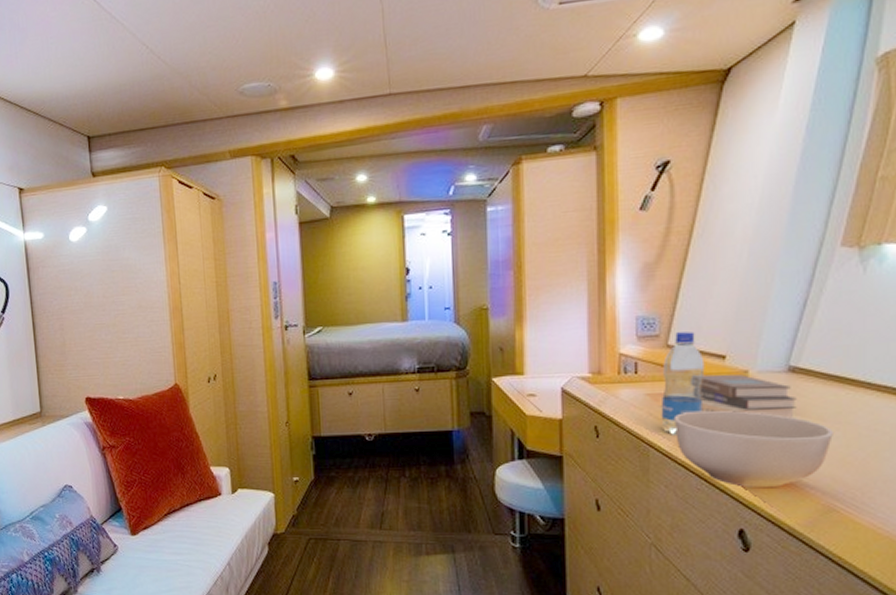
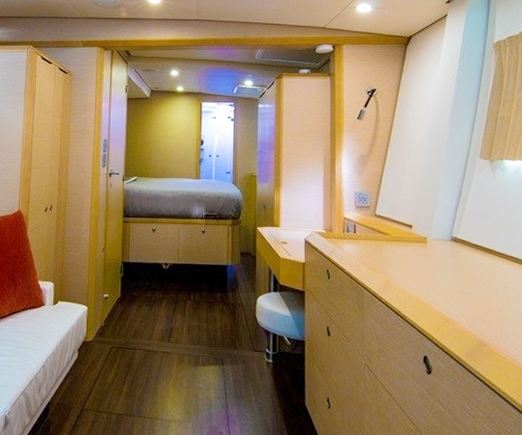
bottle: present [661,332,705,435] -> none [371,206,399,281]
books: present [662,374,797,418] -> none [372,238,458,274]
bowl: present [673,410,833,489] -> none [379,263,481,326]

